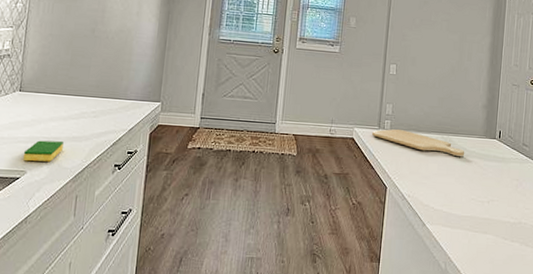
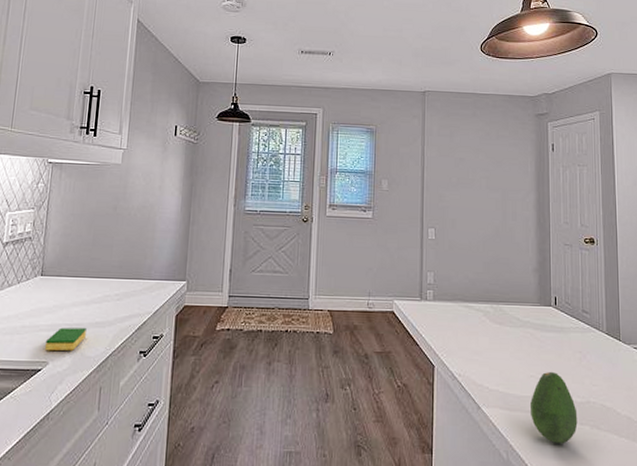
chopping board: present [371,129,465,157] -> none [413,300,518,329]
fruit: none [469,195,510,257] -> present [531,371,578,443]

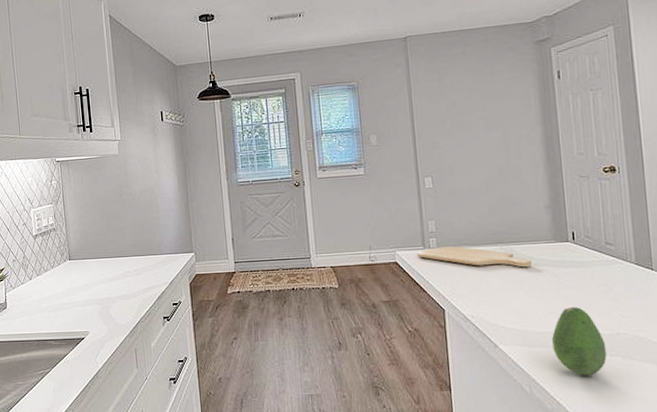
dish sponge: present [44,327,86,351] -> none [83,301,116,323]
chopping board: none [413,300,518,329] -> present [416,246,533,268]

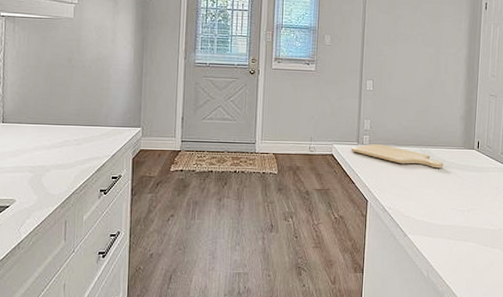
fruit: present [552,306,607,375] -> none [450,204,490,263]

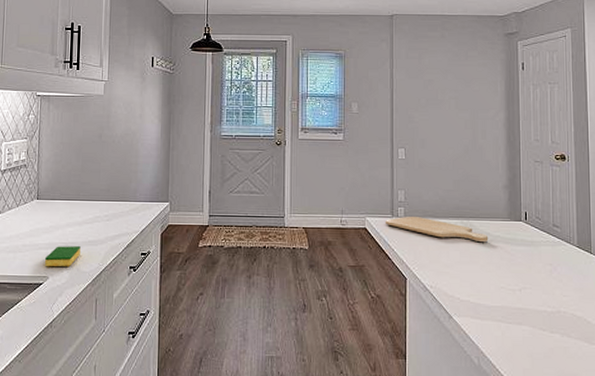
dish sponge: none [10,169,49,190] -> present [44,246,80,267]

